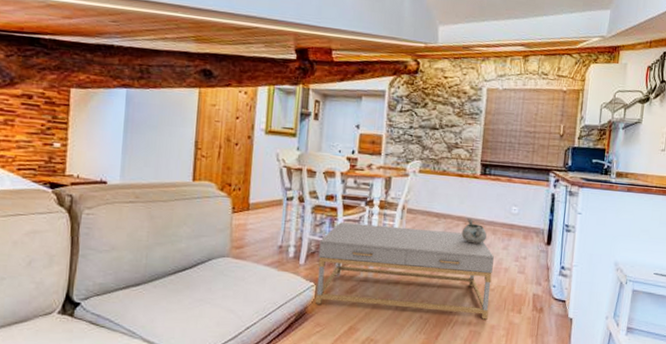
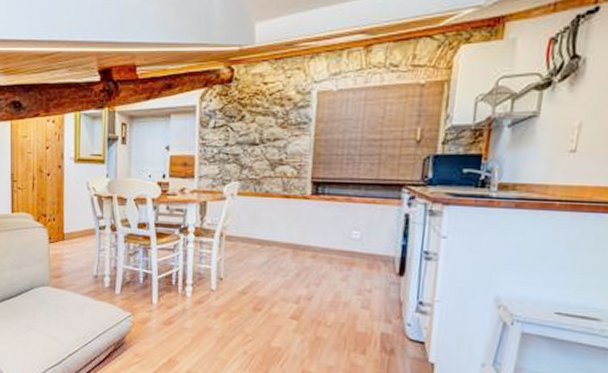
coffee table: present [315,222,494,320] -> none [133,251,330,360]
decorative bowl: present [461,219,487,244] -> none [289,245,321,274]

